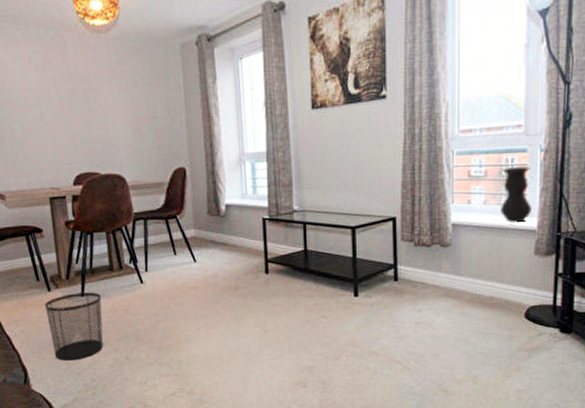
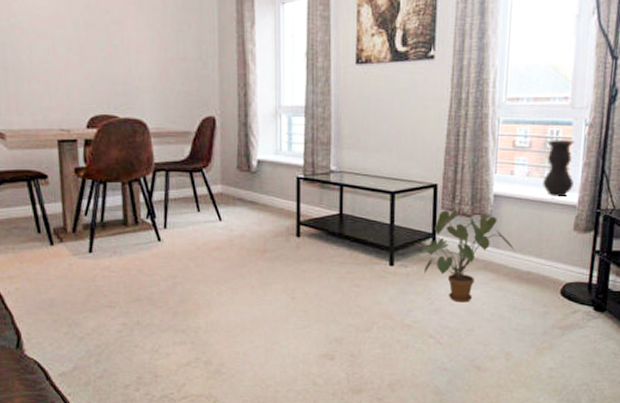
waste bin: present [44,292,103,361] -> none [45,248,112,324]
house plant: none [385,241,478,329] -> present [422,210,517,303]

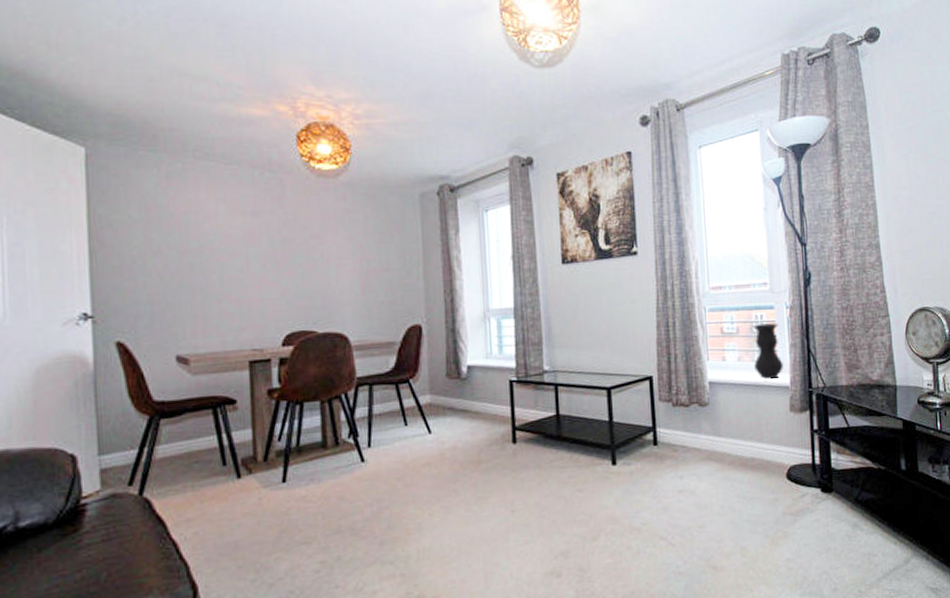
house plant: present [422,210,517,303] -> none [644,401,738,498]

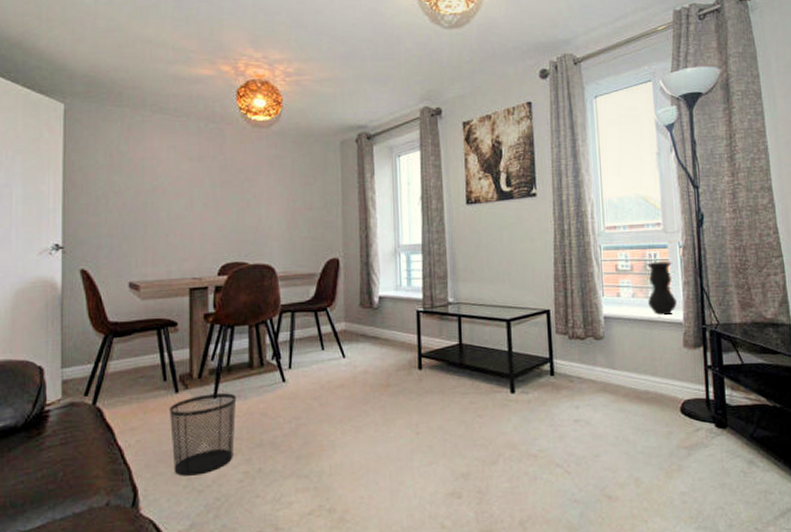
waste bin: none [230,476,309,570] -> present [169,393,237,476]

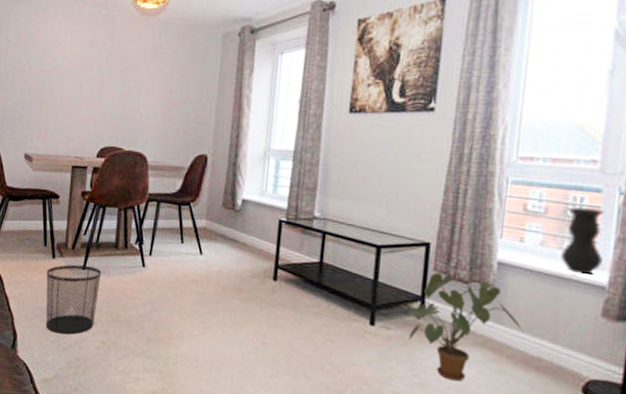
house plant: none [542,334,633,427] -> present [408,272,525,382]

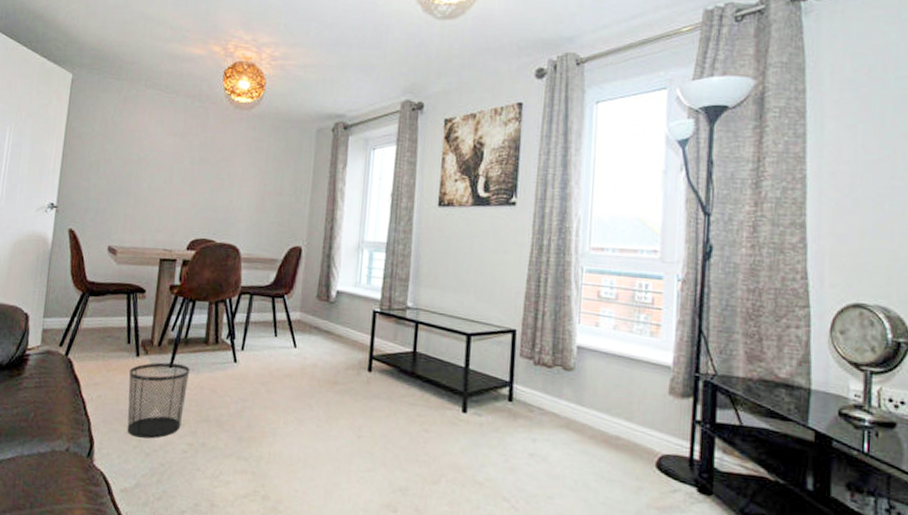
house plant: present [408,272,525,382] -> none [498,358,603,464]
vase: present [561,207,605,276] -> none [632,293,667,356]

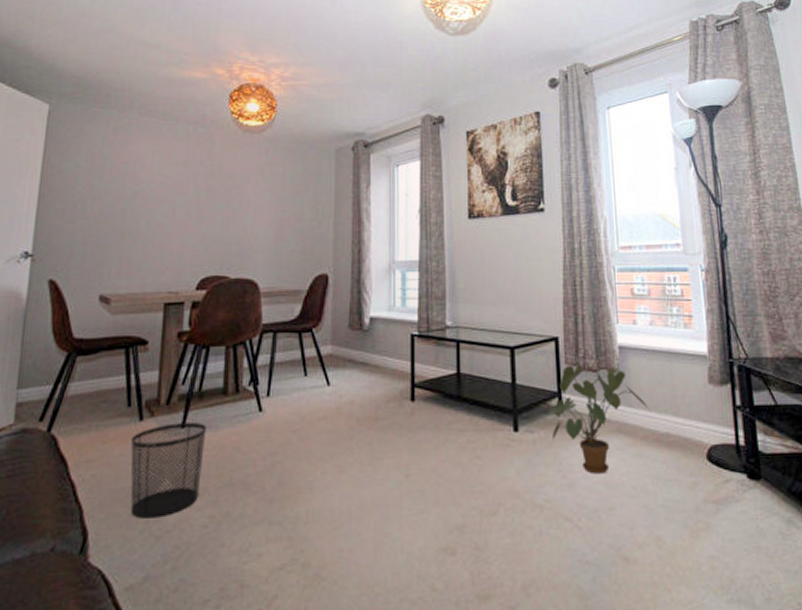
house plant: none [498,358,603,464] -> present [549,365,651,474]

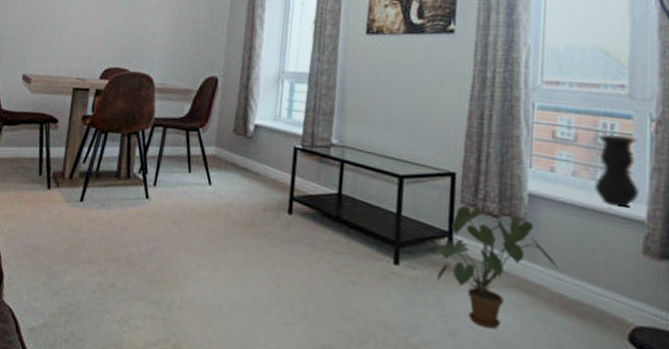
waste bin: present [130,422,207,519] -> none [36,195,101,276]
vase: none [665,286,700,348] -> present [595,134,639,209]

